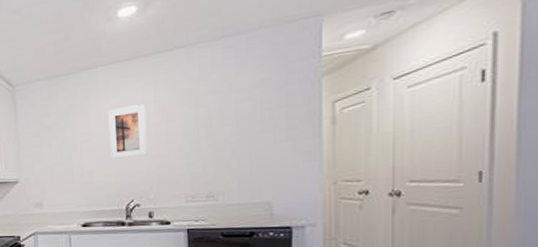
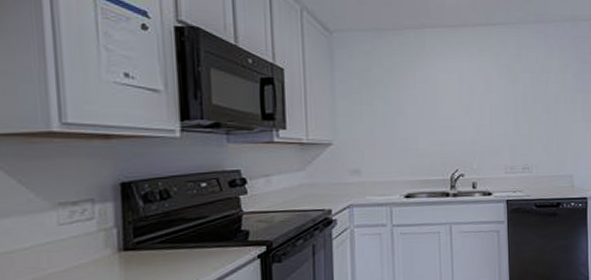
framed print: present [108,104,147,160] -> none [435,73,471,126]

